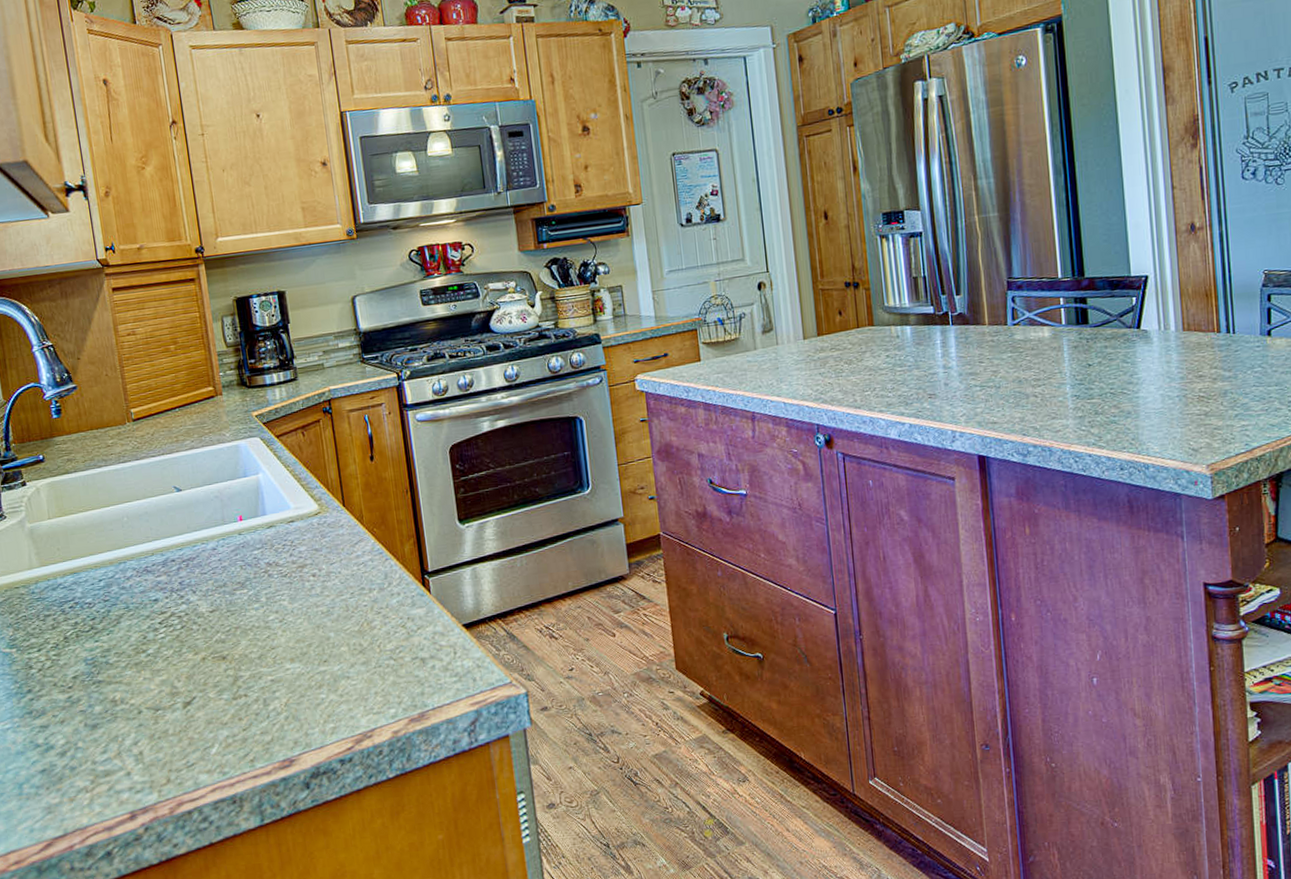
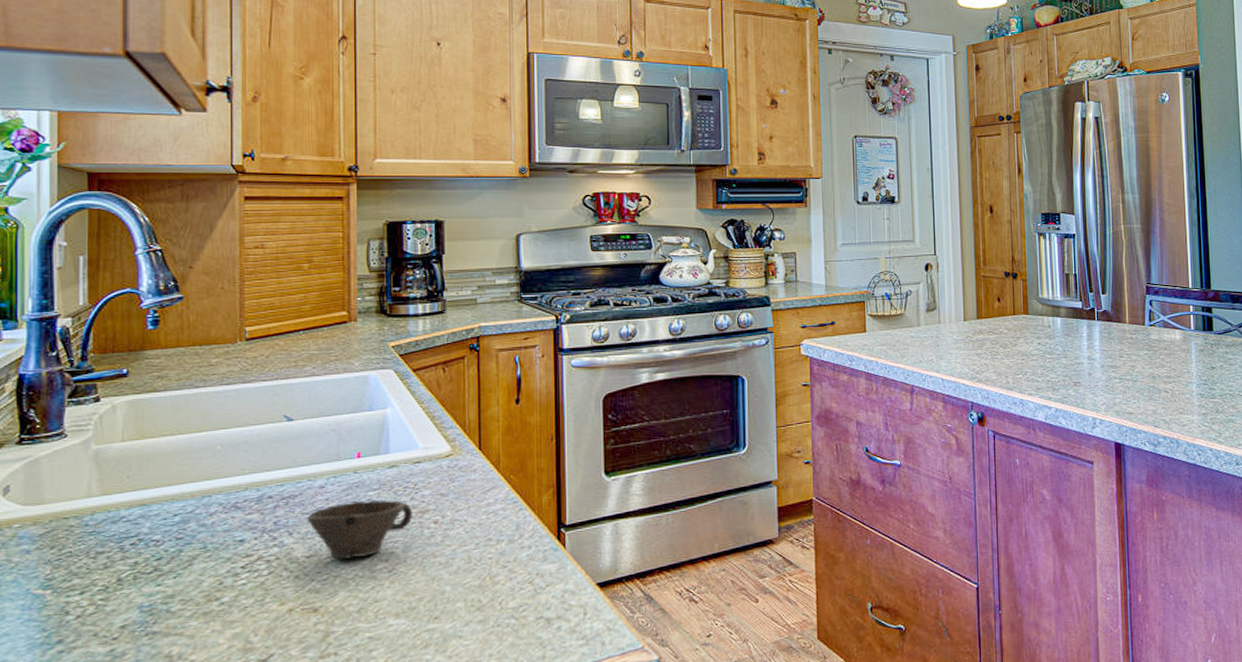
cup: none [205,557,294,613] -> present [306,500,413,560]

